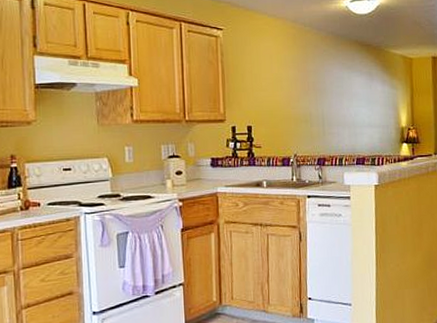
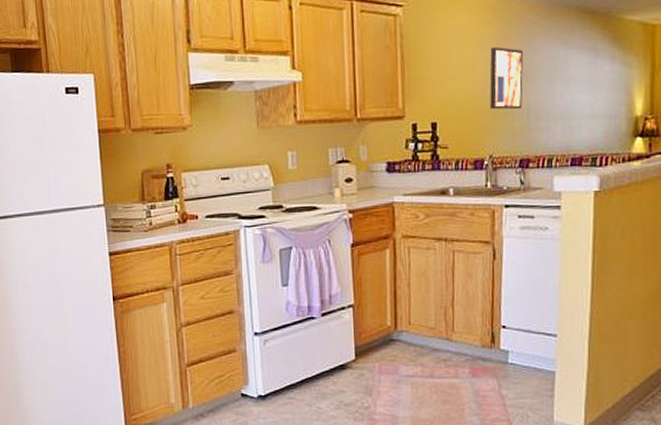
wall art: none [292,67,319,118] -> present [489,46,523,110]

